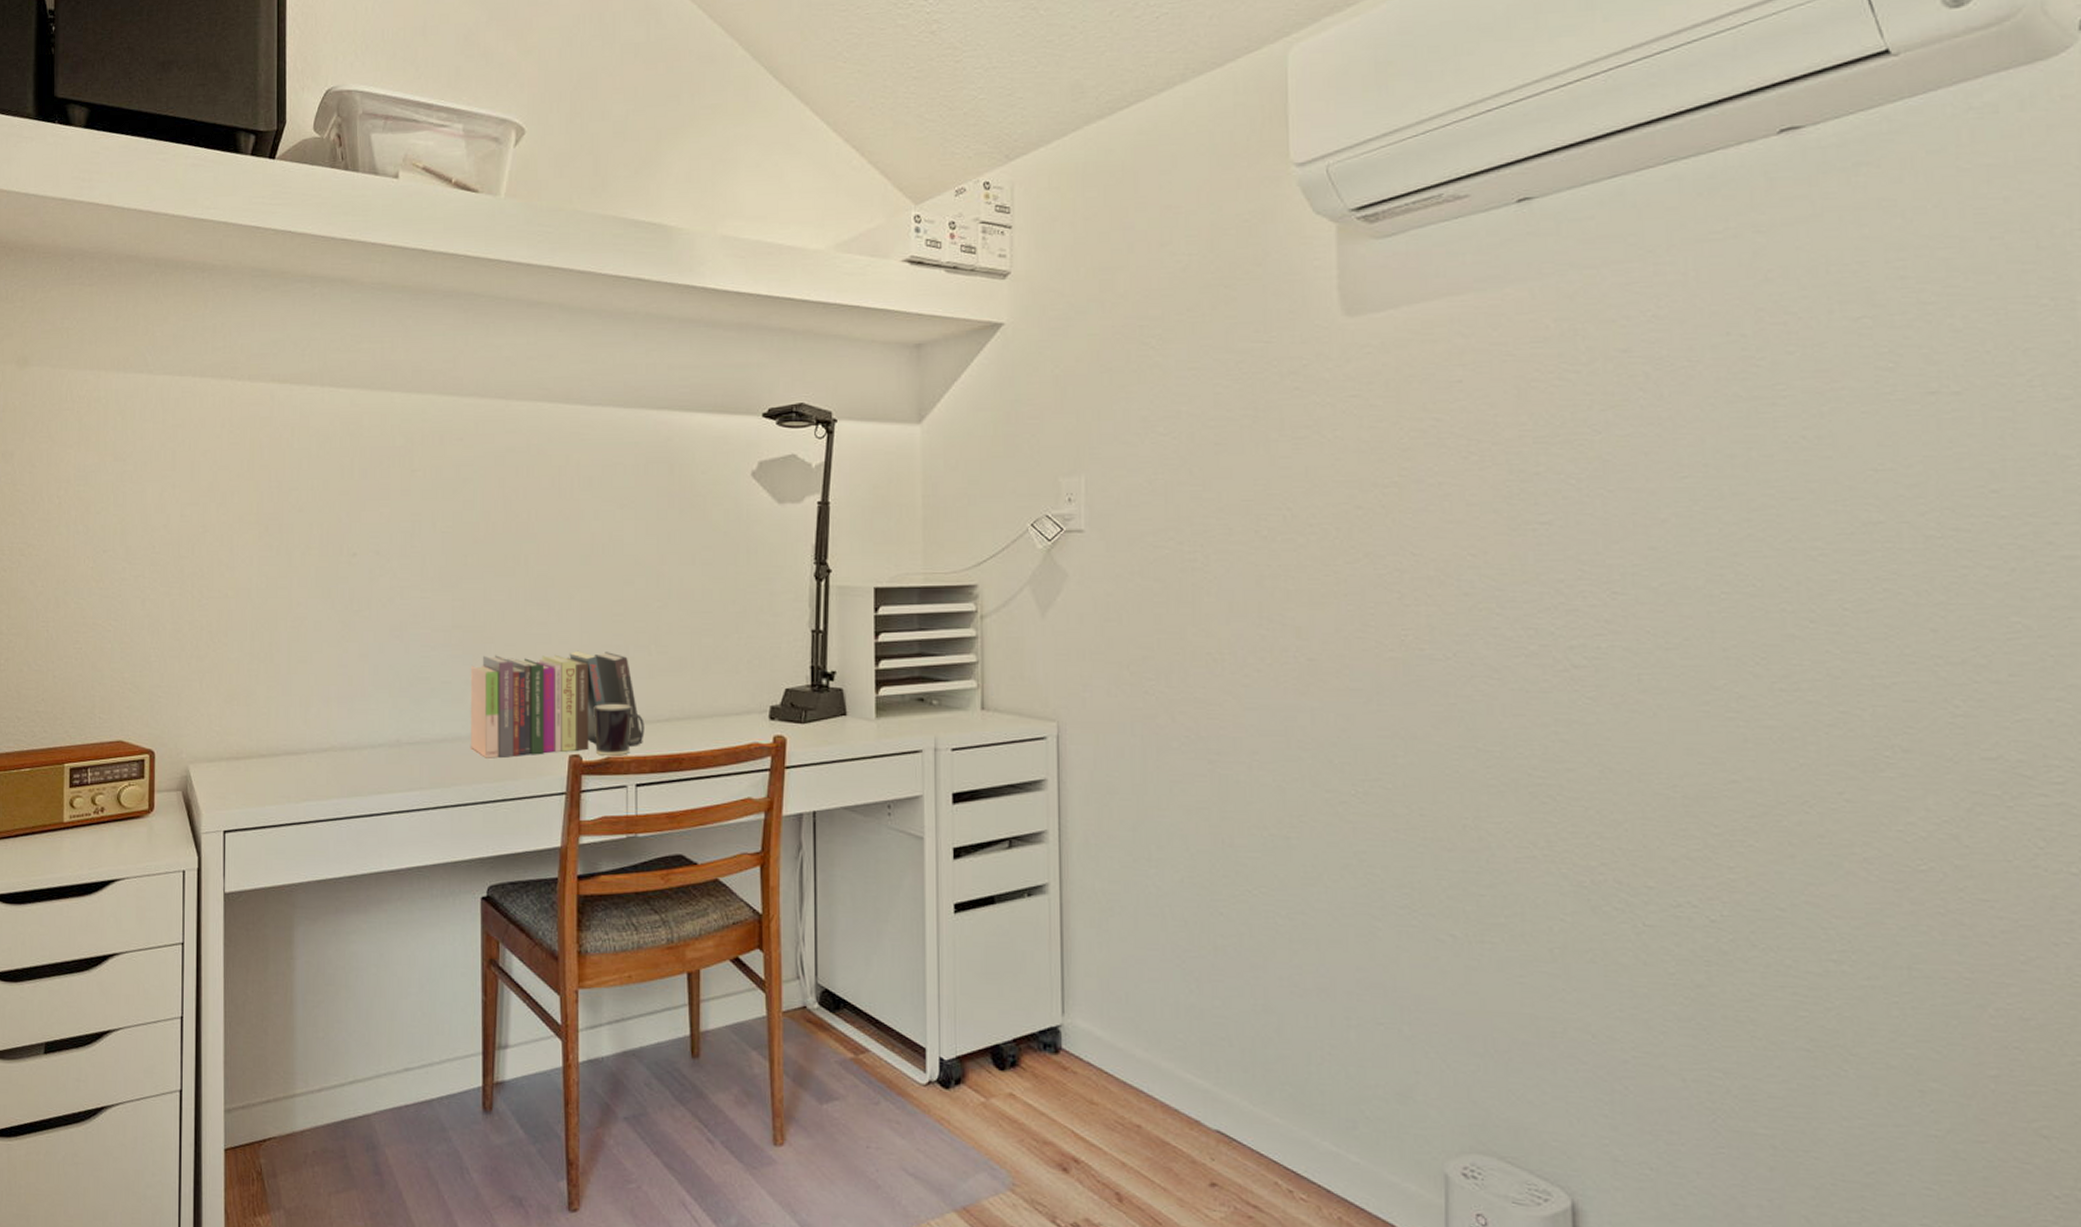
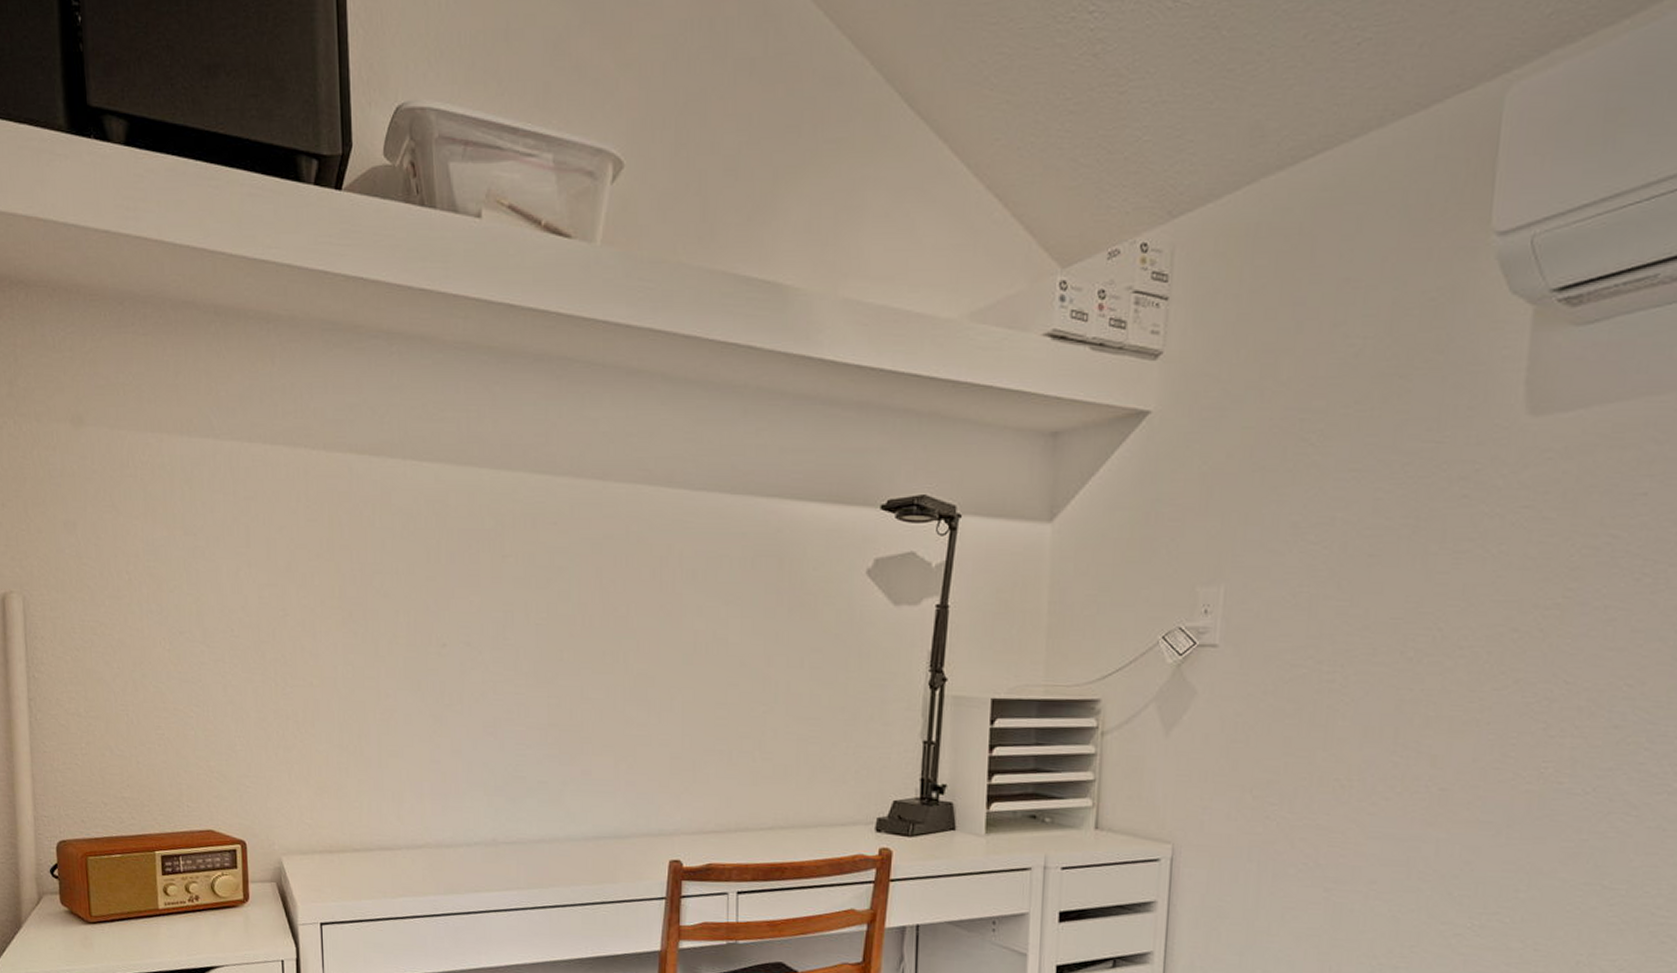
books: present [471,650,643,759] -> none [568,754,745,862]
mug: present [594,703,645,757] -> none [695,809,747,864]

